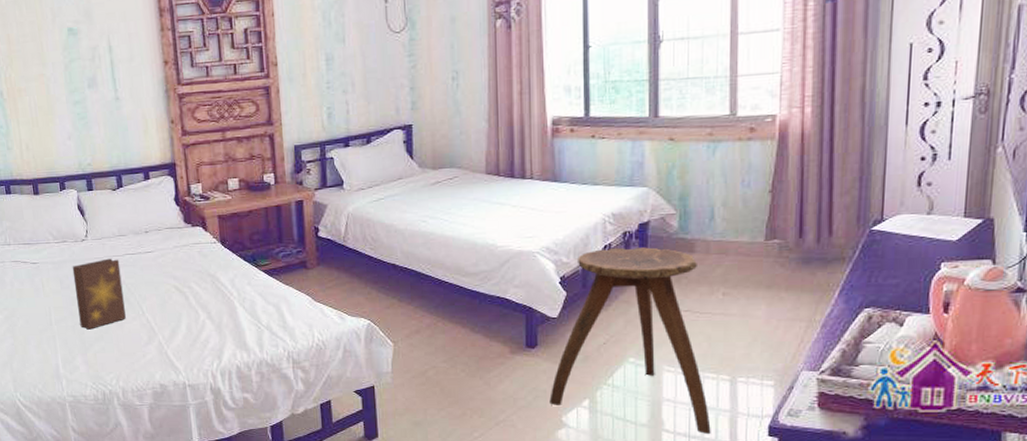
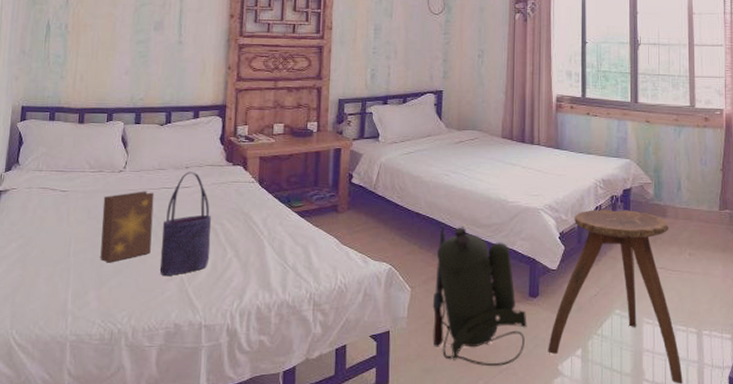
tote bag: none [132,236,183,339] -> present [159,172,211,276]
backpack: none [418,276,525,418] -> present [432,225,527,366]

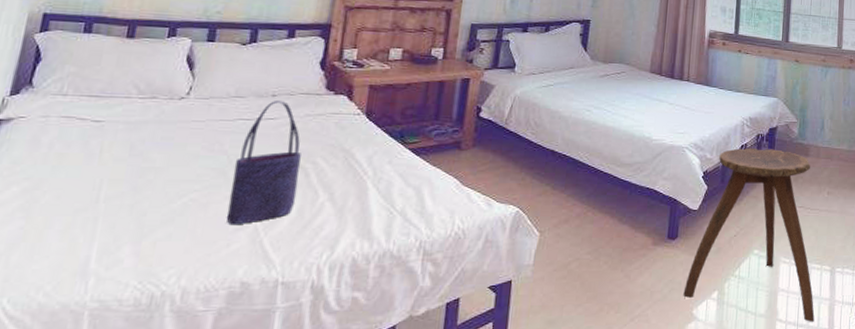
book: present [100,191,154,263] -> none [143,122,227,210]
backpack: present [432,225,527,366] -> none [560,164,664,314]

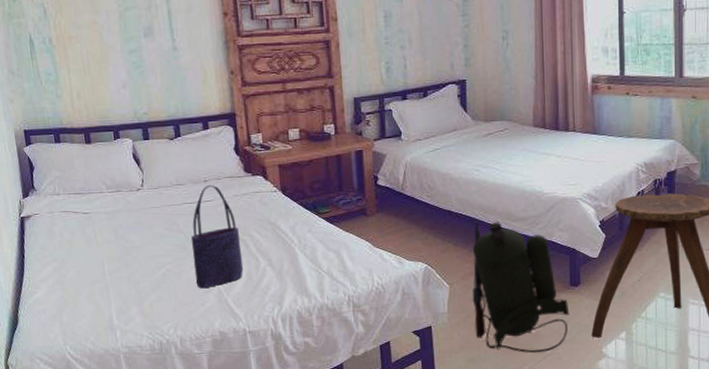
backpack: none [560,164,664,314] -> present [472,221,570,353]

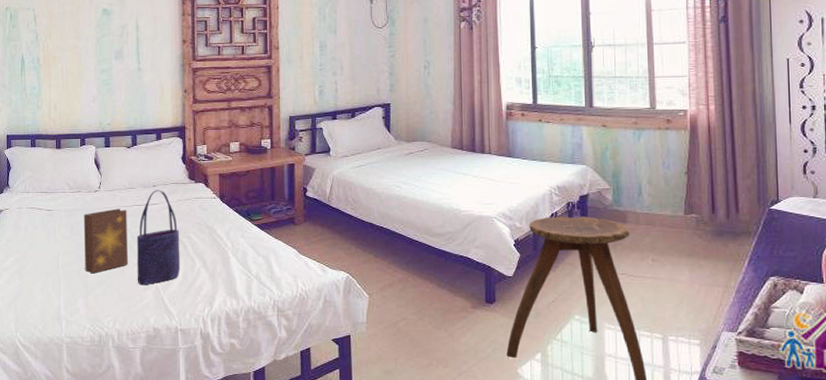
book: none [127,207,184,280] -> present [83,208,128,274]
backpack: present [472,221,570,353] -> none [390,235,485,369]

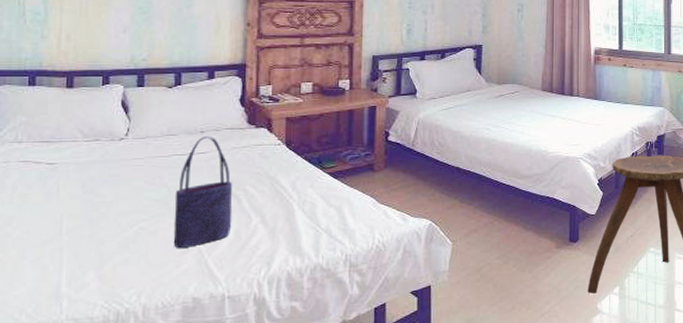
book: present [83,208,128,274] -> none [100,159,164,239]

